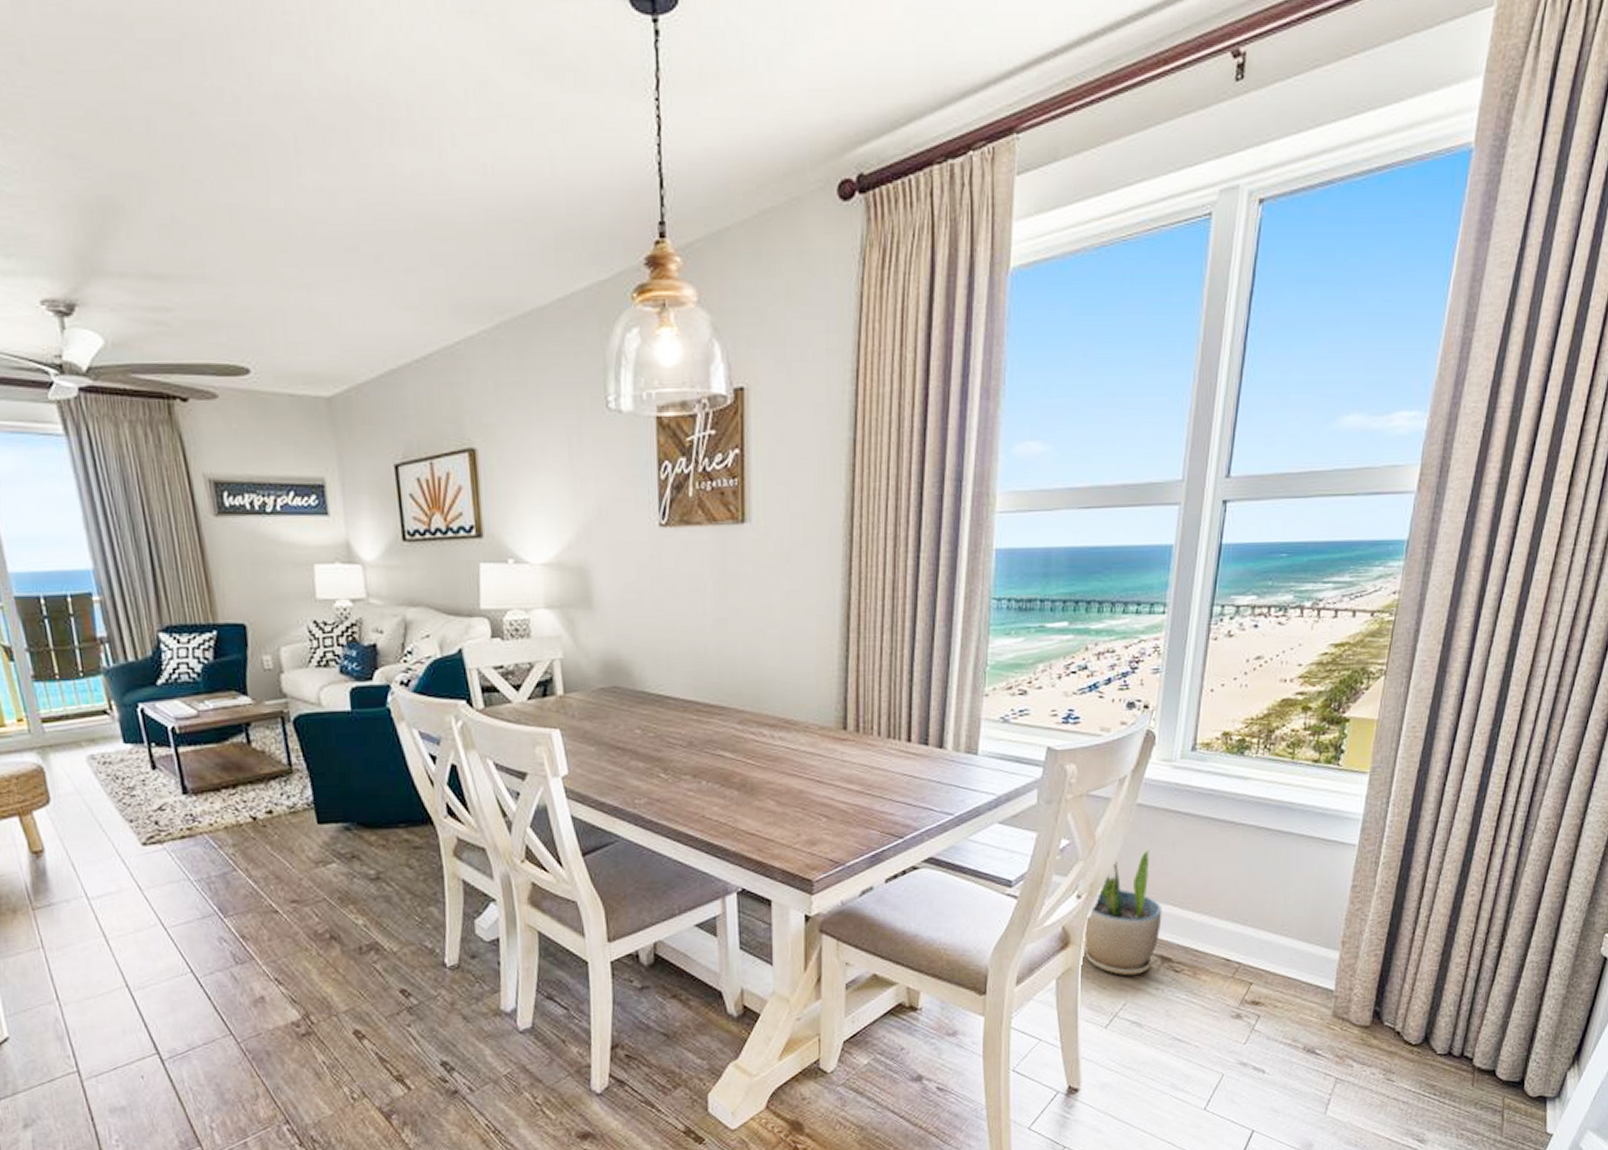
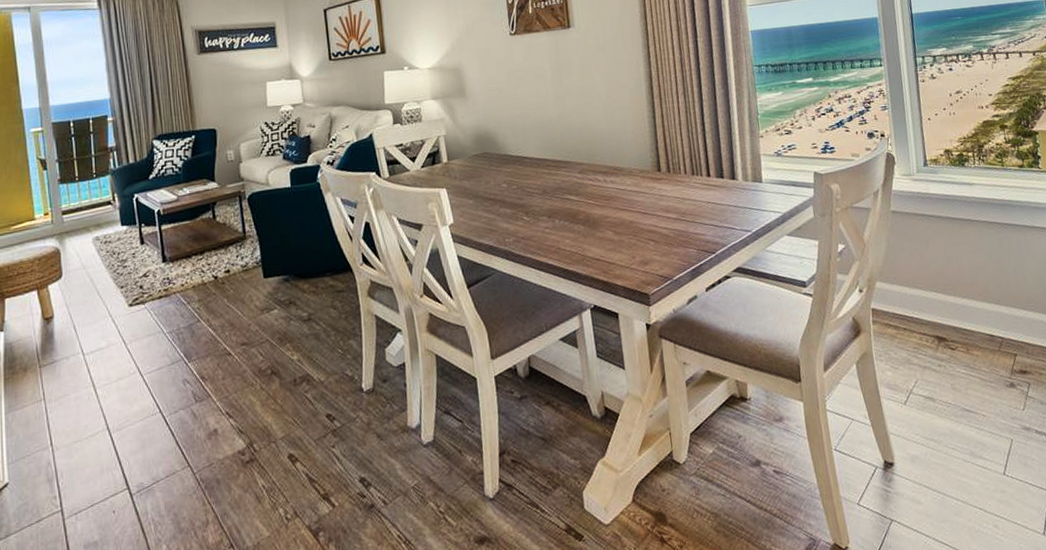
potted plant: present [1083,850,1163,976] -> none [871,247,932,356]

